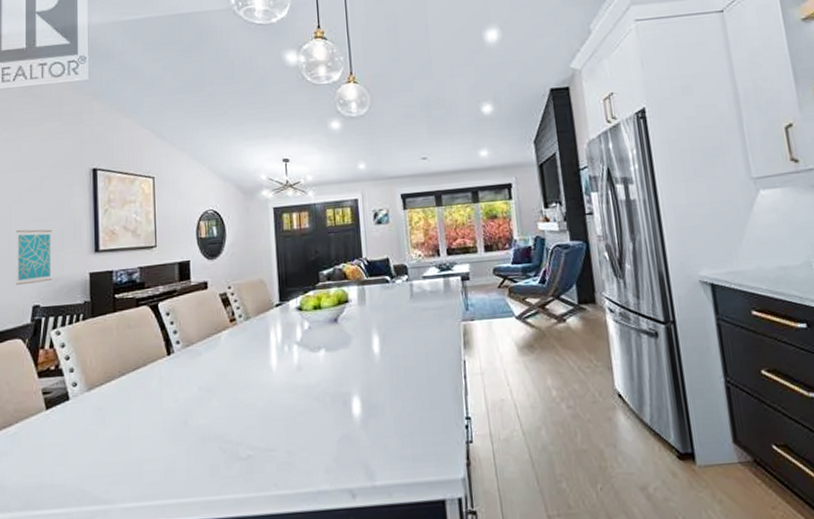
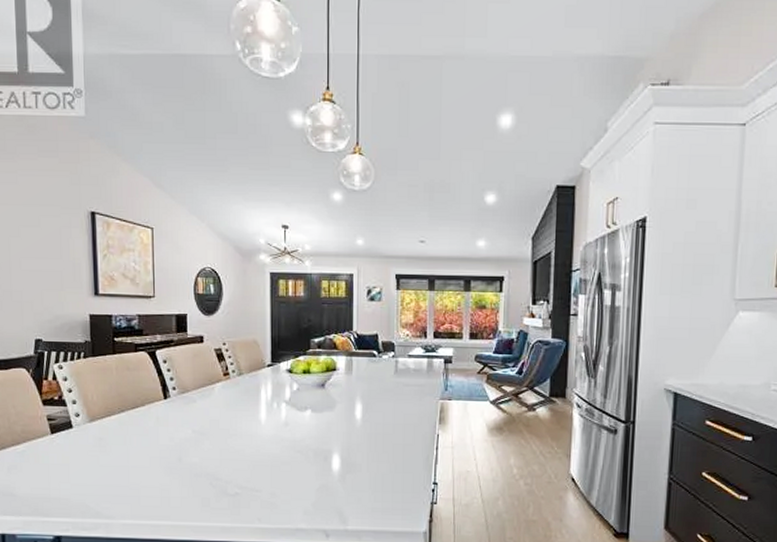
wall art: present [15,229,53,286] -> none [16,265,54,319]

